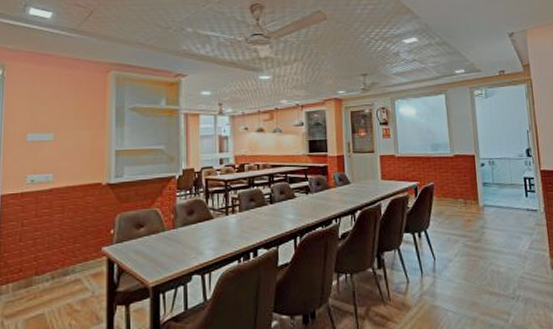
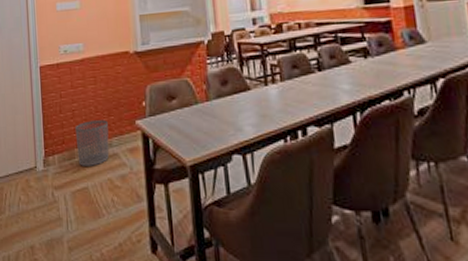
waste bin: none [35,247,72,293] -> present [75,120,109,166]

